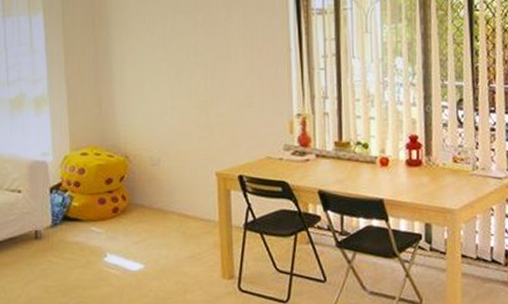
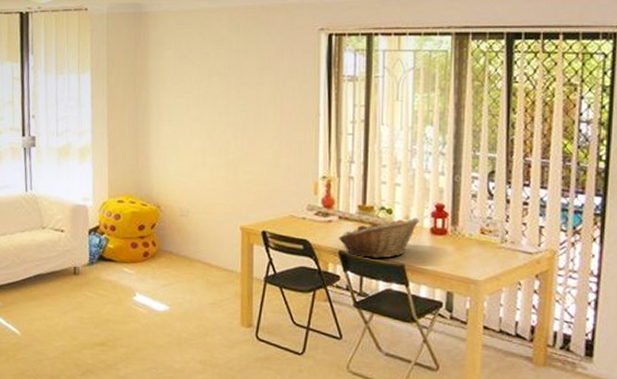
fruit basket: none [316,151,396,196] -> present [338,218,420,258]

